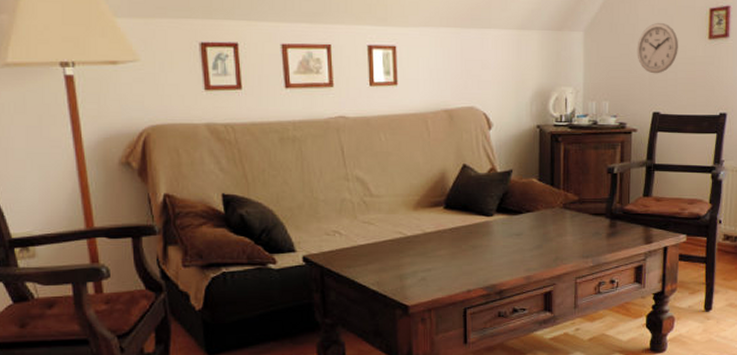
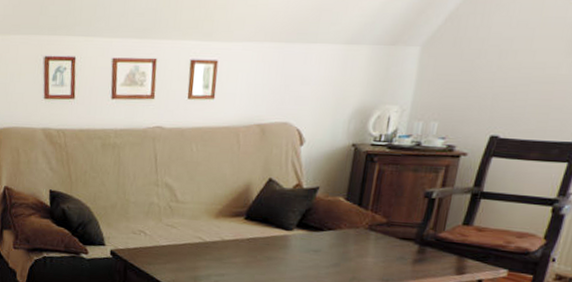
wall clock: present [637,22,678,74] -> none [481,35,537,94]

